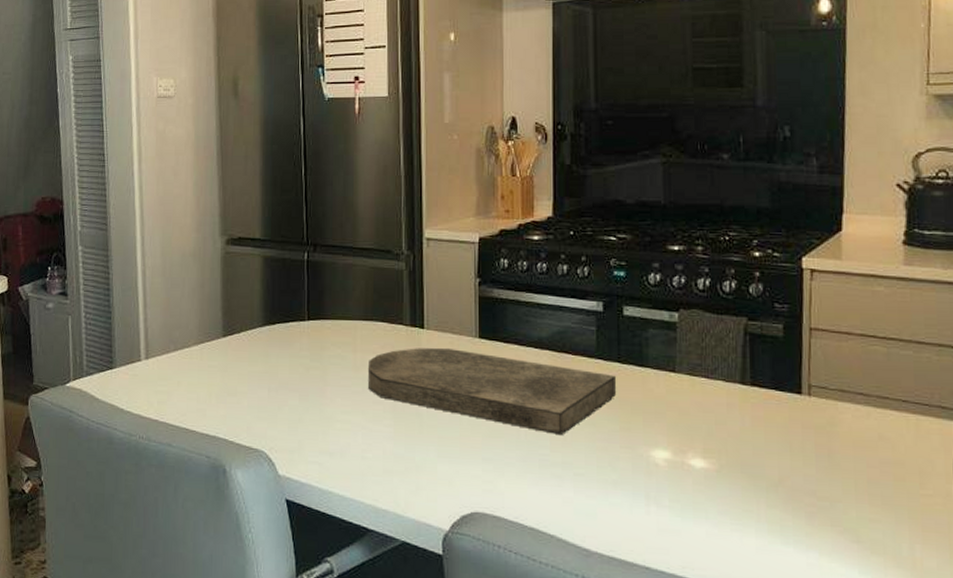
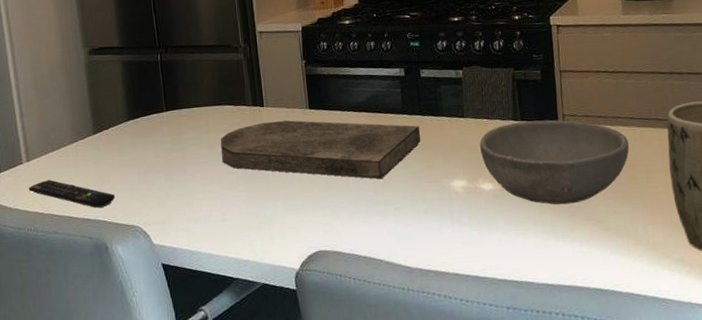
remote control: none [144,383,241,424] -> present [28,180,116,209]
bowl: none [693,387,898,502] -> present [480,119,629,205]

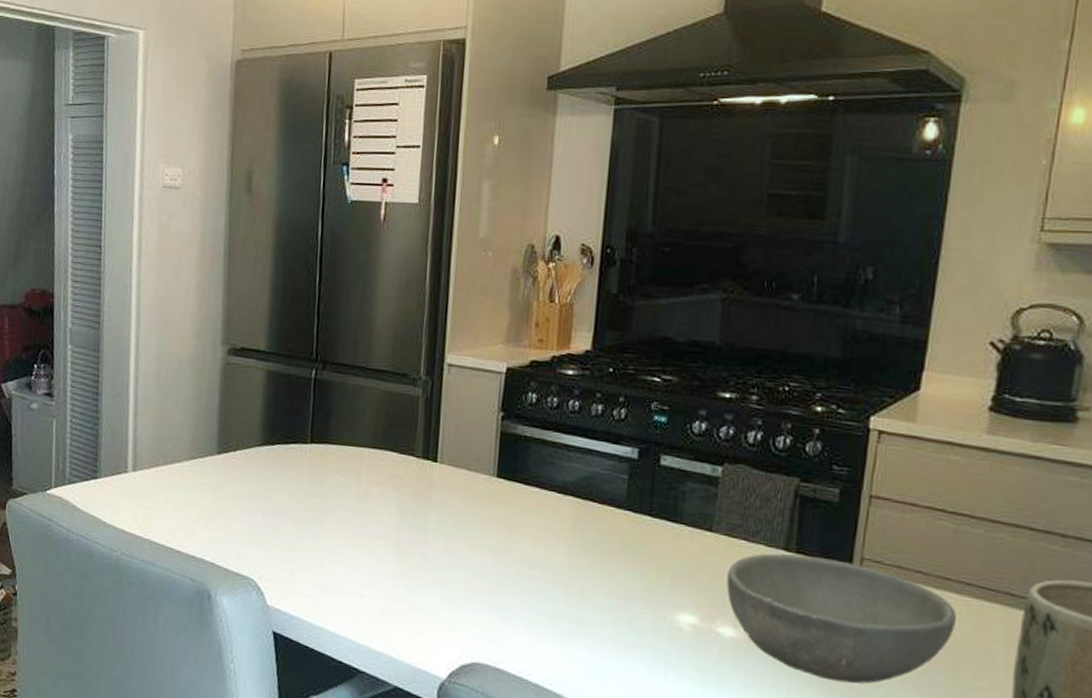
remote control: present [28,180,116,209] -> none [129,498,231,547]
cutting board: present [220,120,421,180] -> none [371,482,646,590]

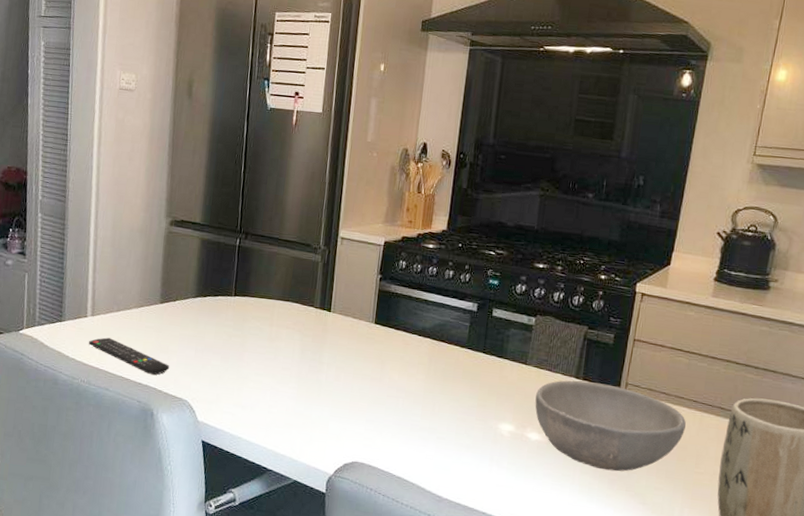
remote control: none [129,498,231,547] -> present [88,337,170,375]

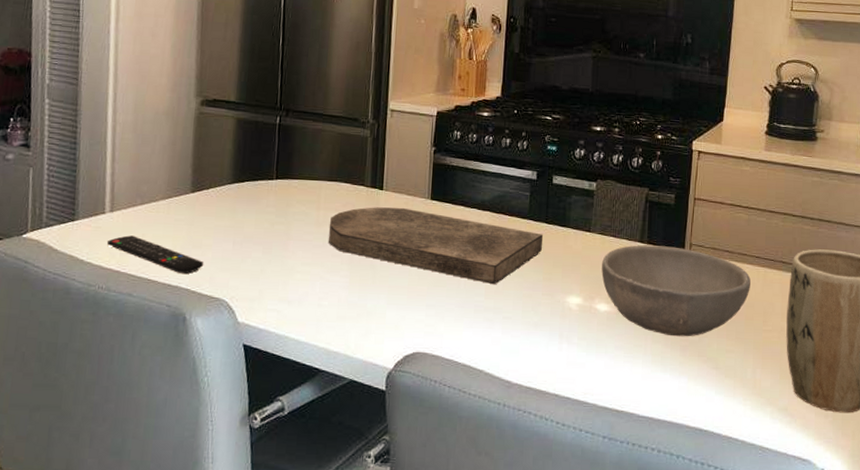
cutting board: none [279,327,481,407] -> present [328,207,544,285]

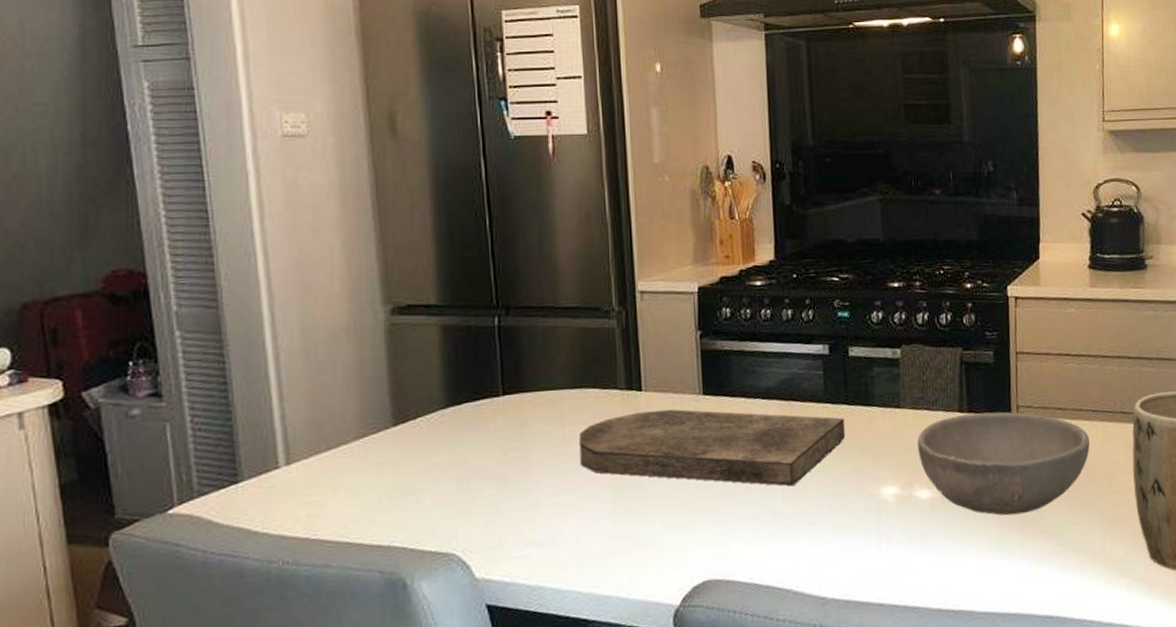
remote control: present [106,235,204,275] -> none [286,491,422,531]

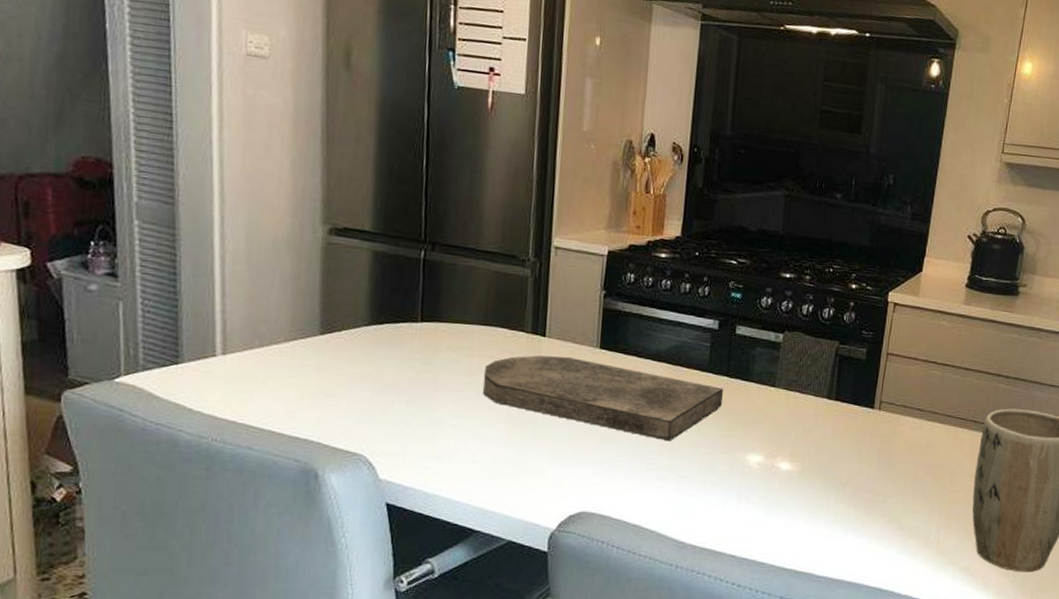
bowl: present [917,411,1090,516] -> none [785,401,941,497]

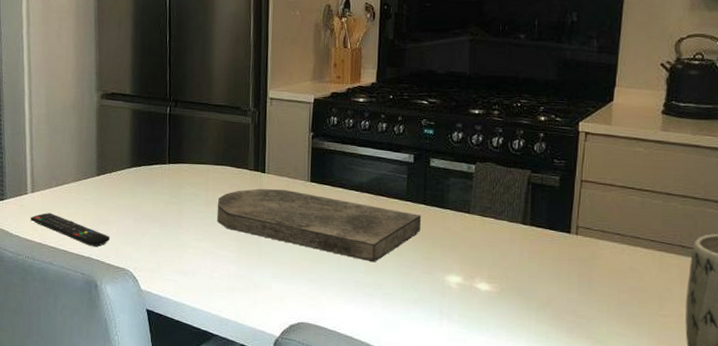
remote control: none [219,381,338,427] -> present [30,213,111,247]

